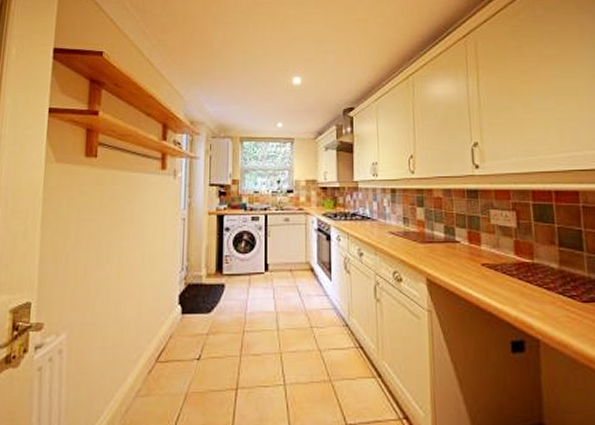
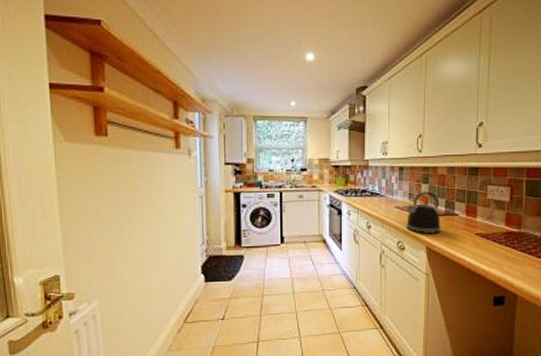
kettle: none [401,216,443,263] -> present [406,192,442,234]

